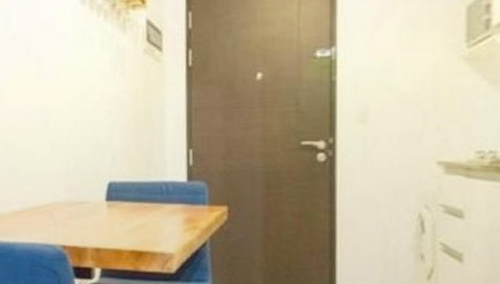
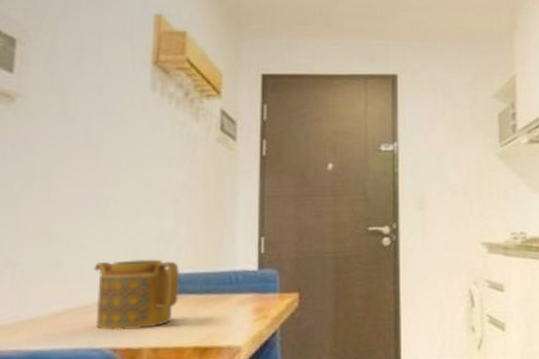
teapot: none [43,167,116,231] -> present [94,259,180,331]

